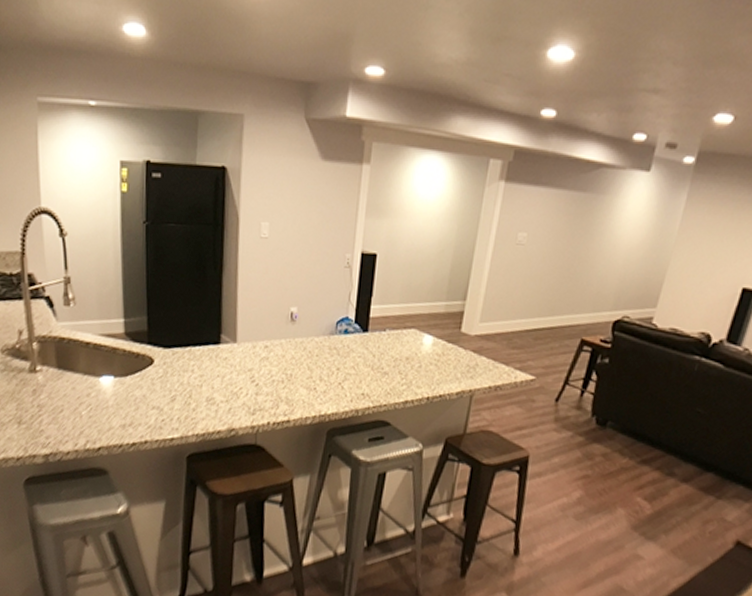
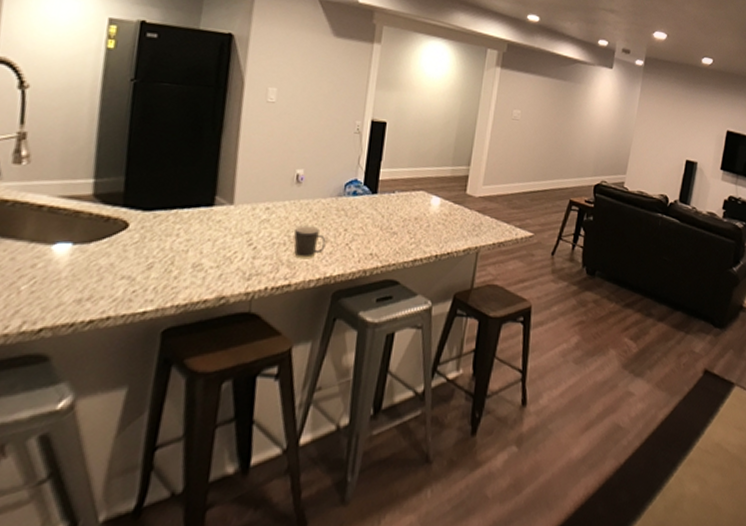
mug: none [290,364,320,397] -> present [293,225,326,259]

